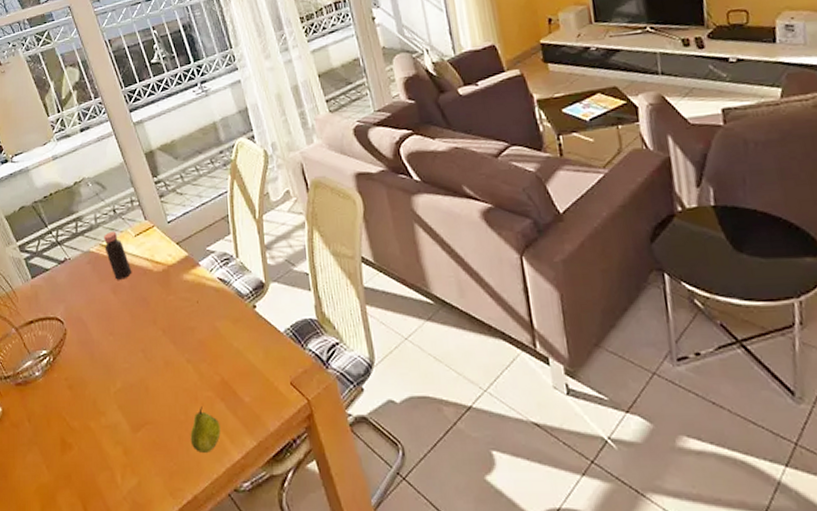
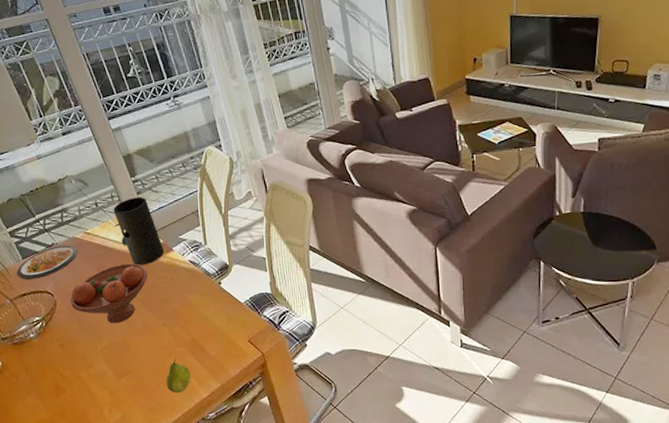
dish: none [24,260,92,303] -> present [16,245,78,280]
fruit bowl: none [82,282,170,359] -> present [71,263,148,324]
bottle: present [103,231,132,280] -> none [86,221,114,261]
vase: none [133,201,190,285] -> present [113,197,165,266]

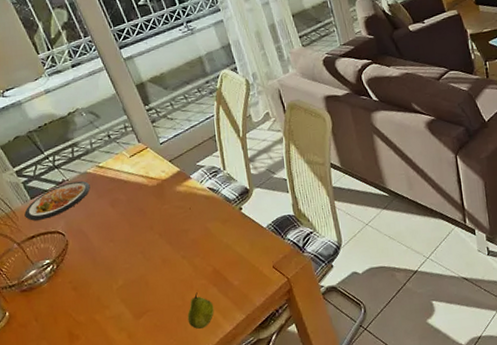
fruit bowl: present [71,263,148,324] -> none [83,195,165,261]
vase: present [113,197,165,266] -> none [127,125,182,197]

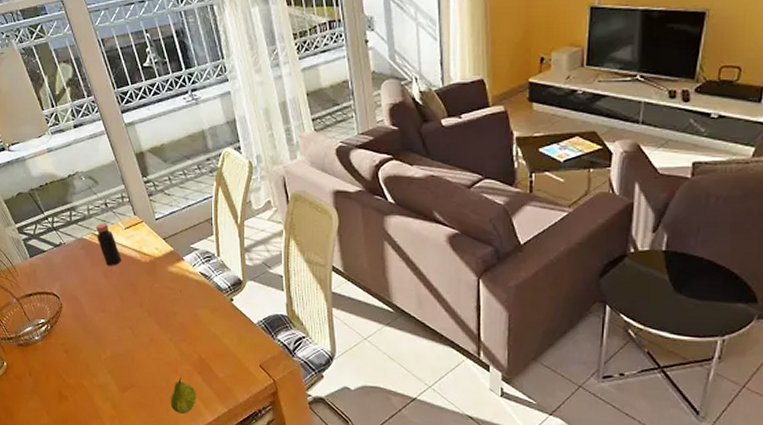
dish: present [24,180,90,221] -> none [24,246,85,279]
bottle: none [99,154,129,195] -> present [95,223,122,266]

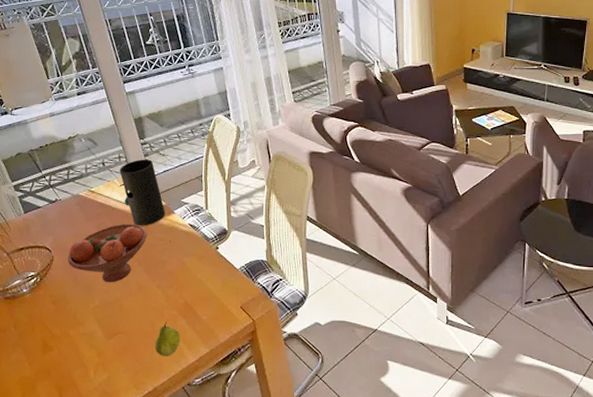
fruit bowl: none [76,270,156,334] -> present [68,224,147,283]
bottle: present [95,223,122,266] -> none [92,180,116,220]
vase: none [123,199,175,274] -> present [119,159,166,226]

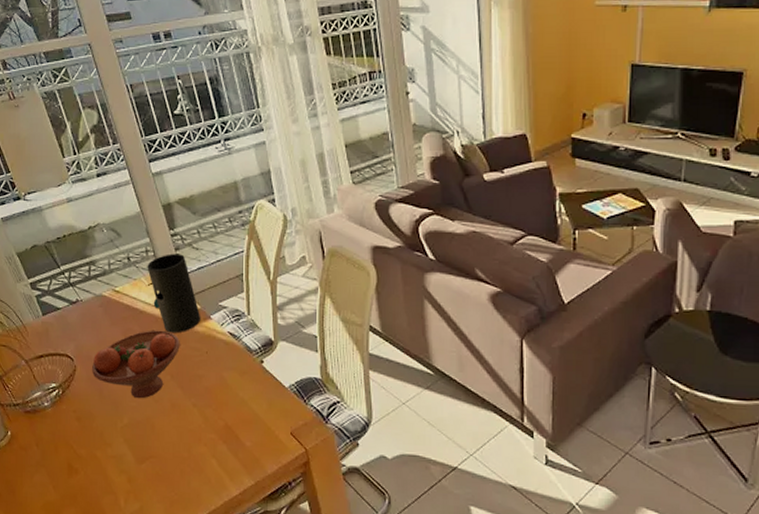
fruit: present [155,322,181,356] -> none [192,446,221,487]

